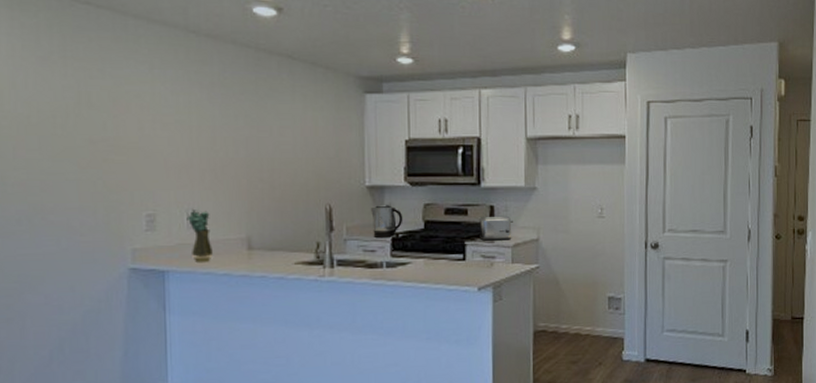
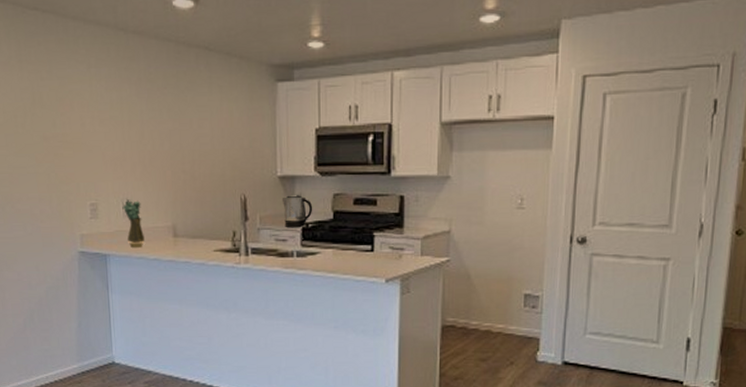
toaster: present [479,215,513,241] -> none [389,206,424,232]

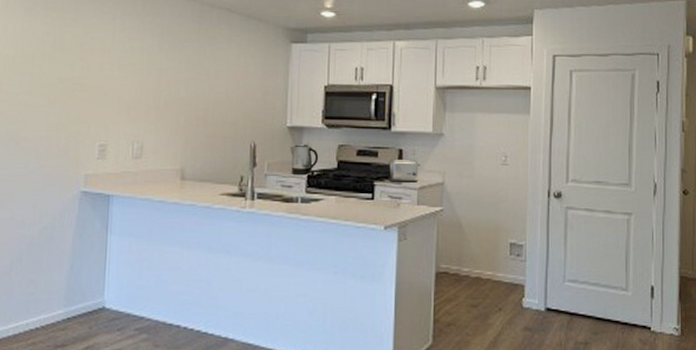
vase: present [122,199,145,249] -> none [132,142,152,190]
toaster: none [389,206,424,232] -> present [388,159,420,183]

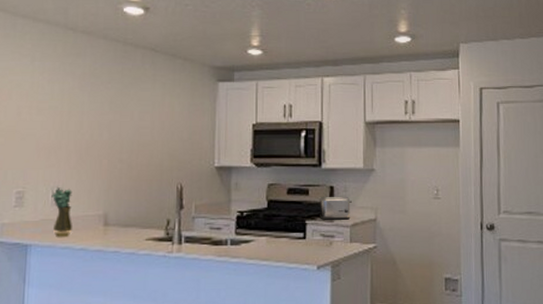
vase: none [132,142,152,190] -> present [51,187,73,238]
kettle: present [290,143,319,174] -> none [219,183,248,216]

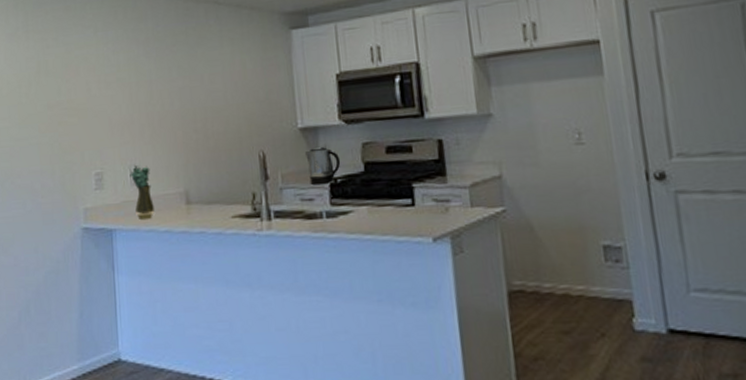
kettle: none [219,183,248,216] -> present [306,146,341,184]
toaster: present [320,196,352,220] -> none [426,150,468,182]

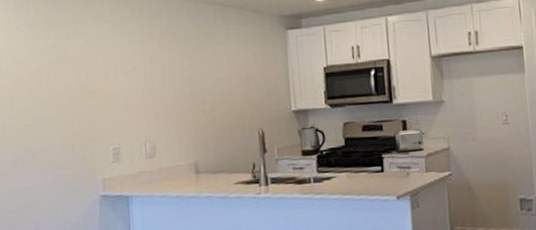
vase: present [130,165,154,221] -> none [145,141,167,188]
toaster: none [426,150,468,182] -> present [393,128,425,153]

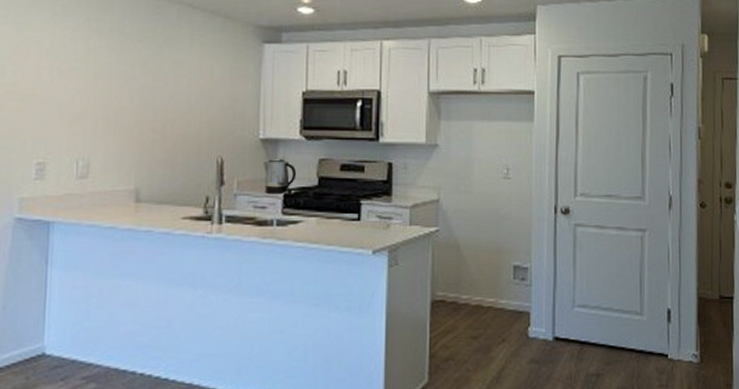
toaster: present [393,128,425,153] -> none [376,173,412,200]

